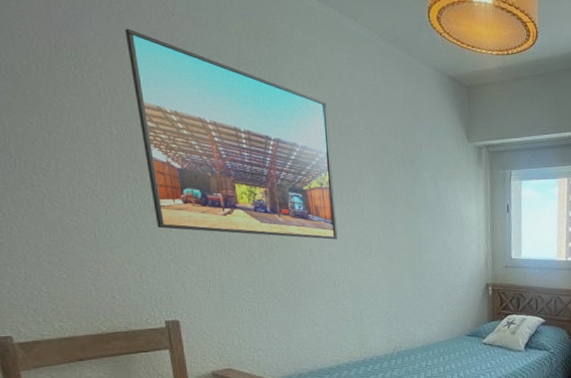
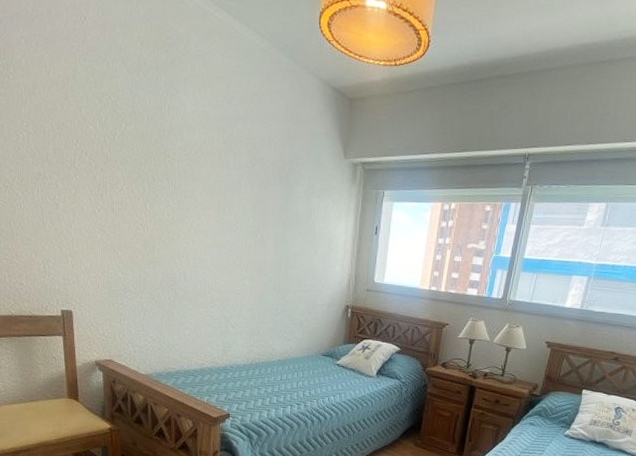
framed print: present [124,28,338,240] -> none [44,31,214,248]

